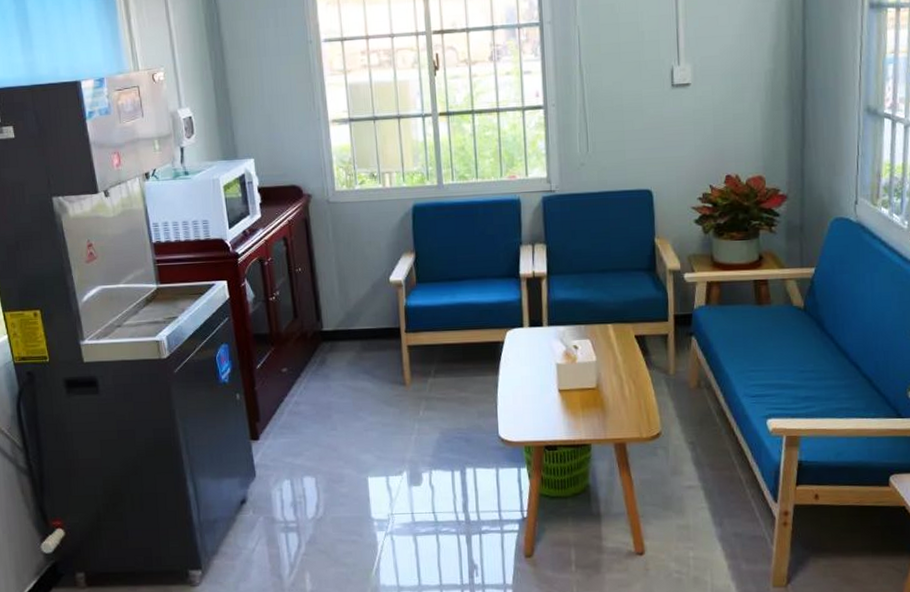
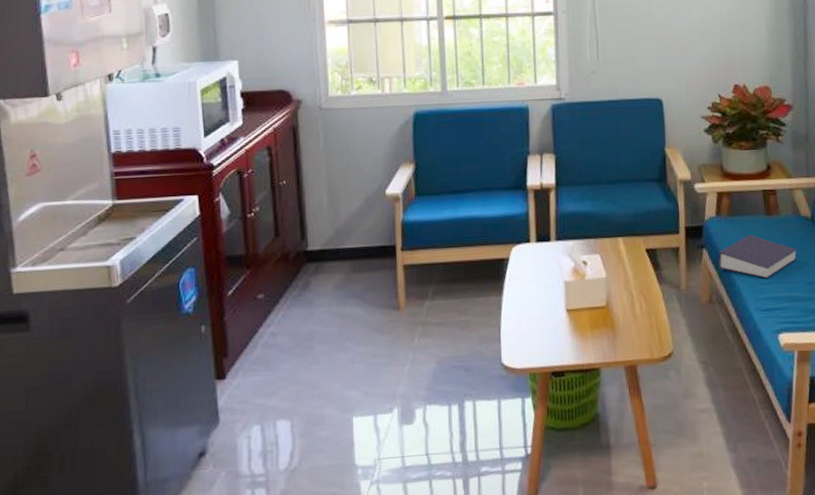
book: none [706,323,788,366] -> present [718,234,797,279]

